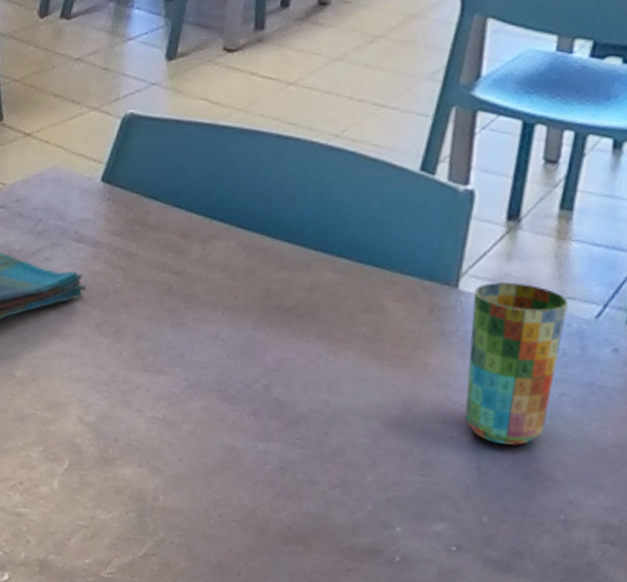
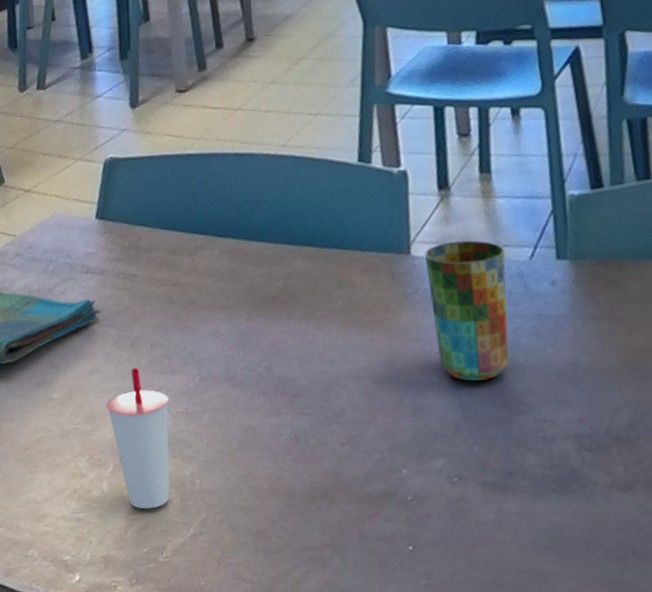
cup: none [73,358,146,518] -> present [106,367,170,509]

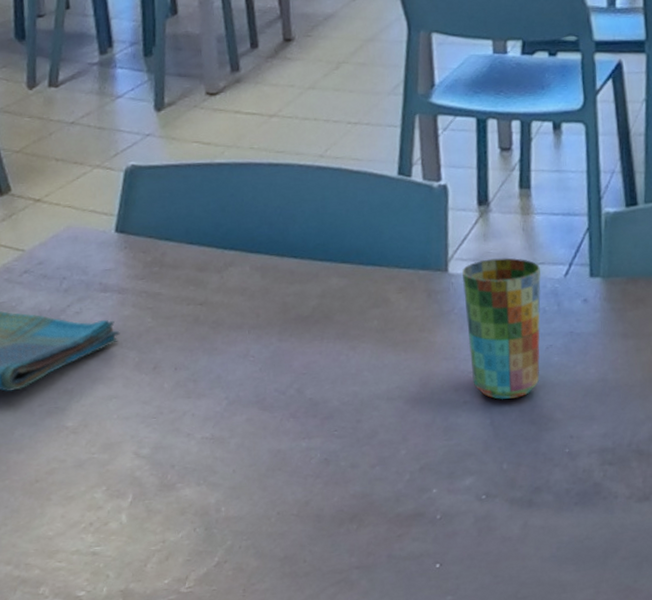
cup: present [106,367,170,509] -> none [125,392,194,540]

